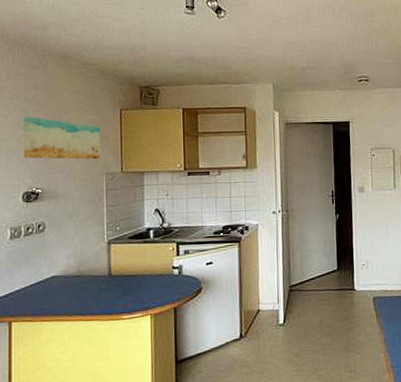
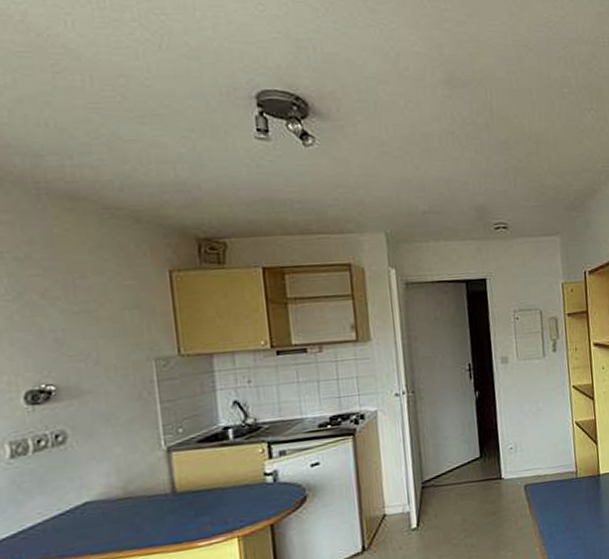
wall art: present [23,116,101,160] -> none [14,283,145,344]

